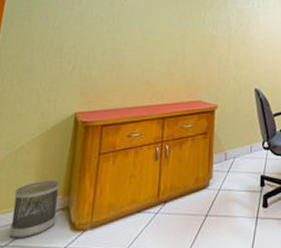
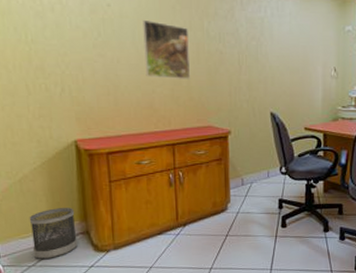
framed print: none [147,10,187,59] -> present [143,19,191,79]

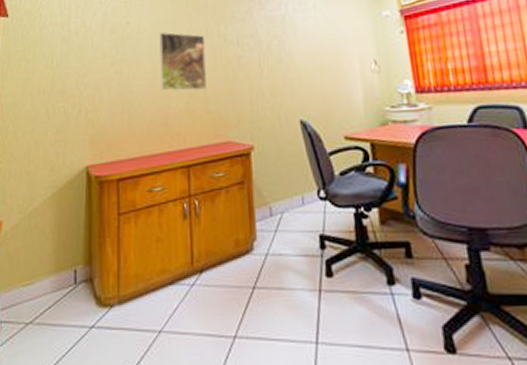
wastebasket: present [29,208,78,260] -> none [33,248,80,316]

